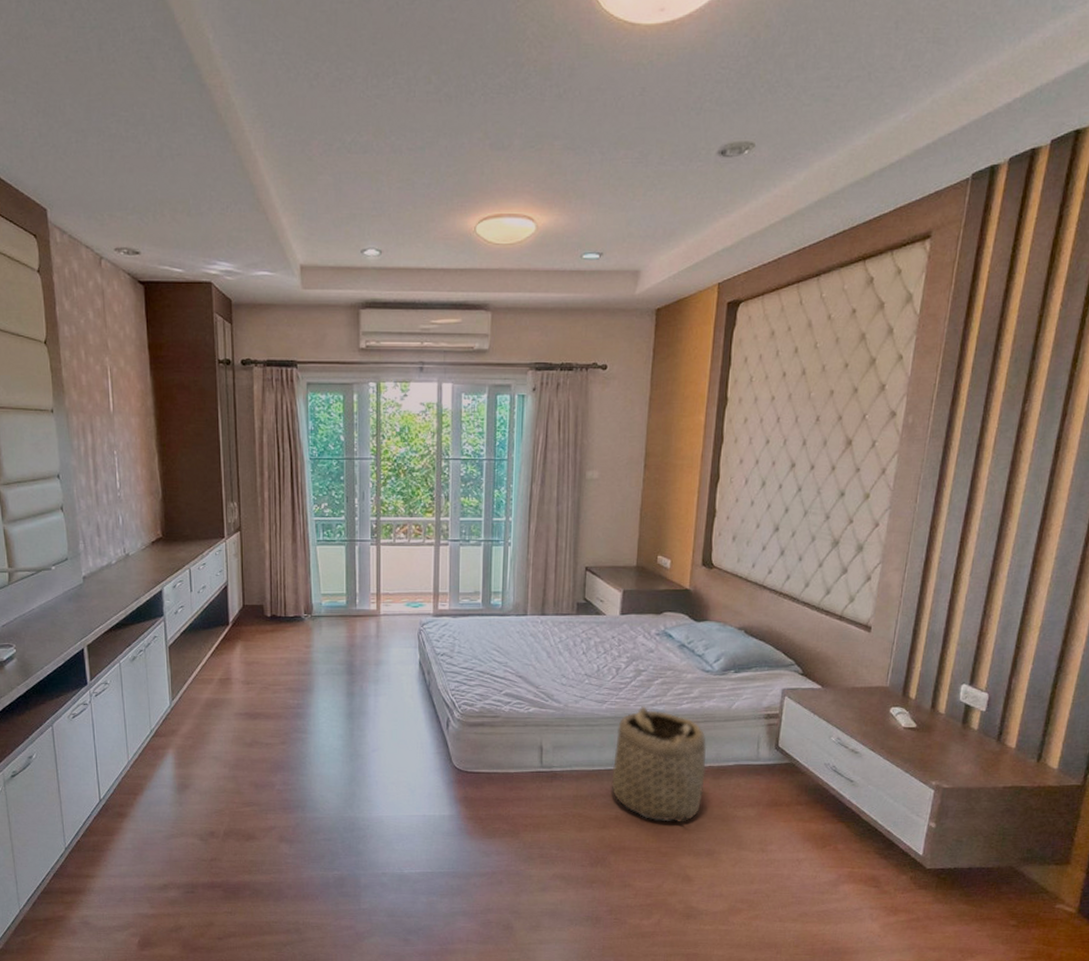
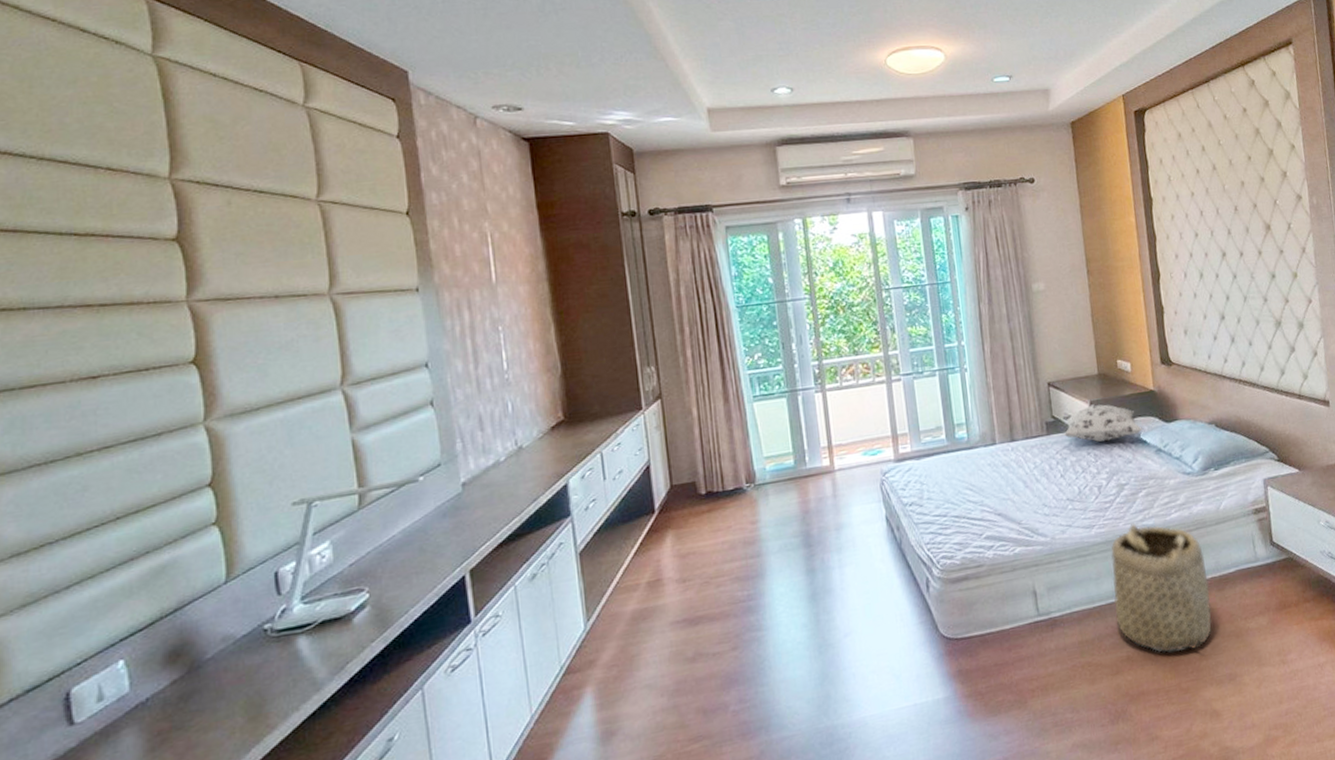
decorative pillow: none [592,593,671,630] -> present [1062,404,1144,442]

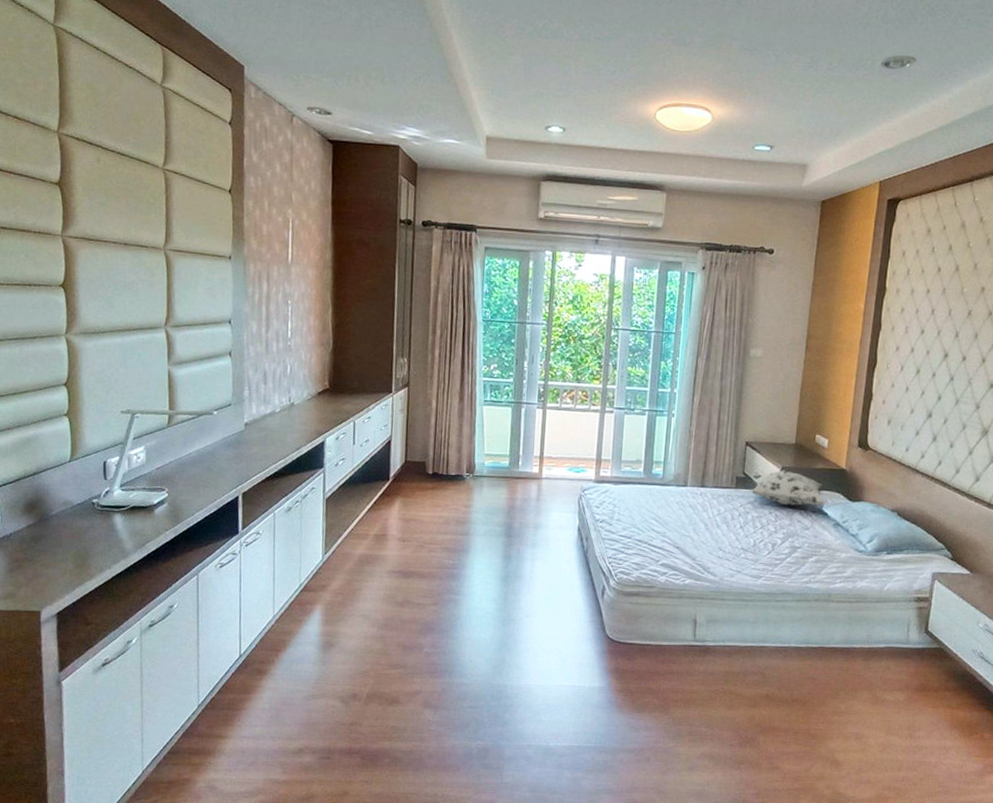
basket: present [1111,522,1212,653] -> none [764,582,859,704]

